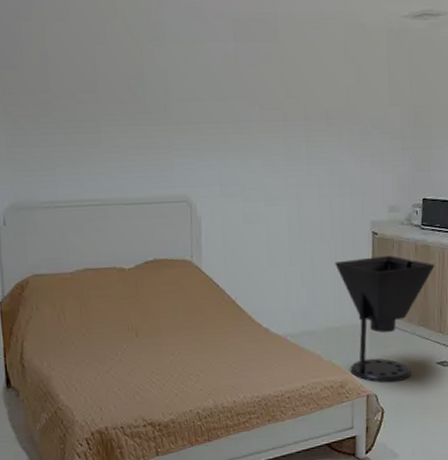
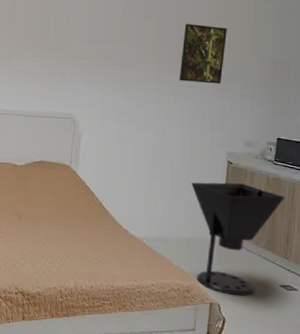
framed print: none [309,68,360,142] -> present [178,23,227,84]

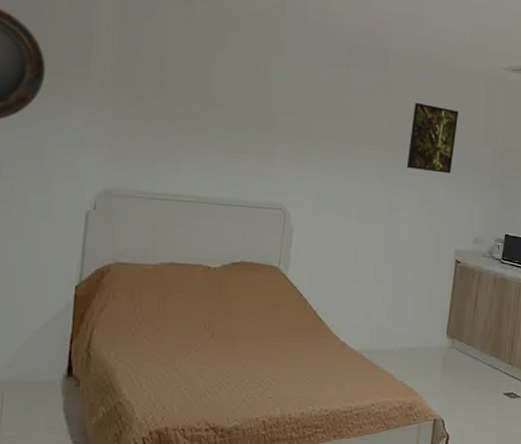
umbrella stand: present [191,182,285,297] -> none [417,284,511,409]

